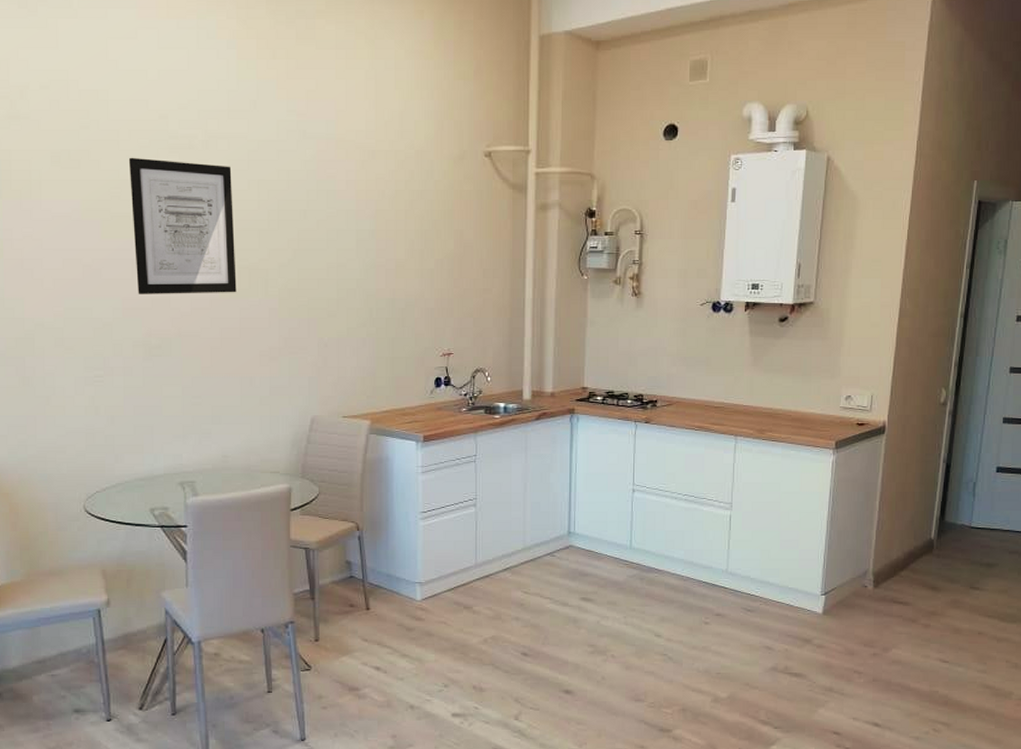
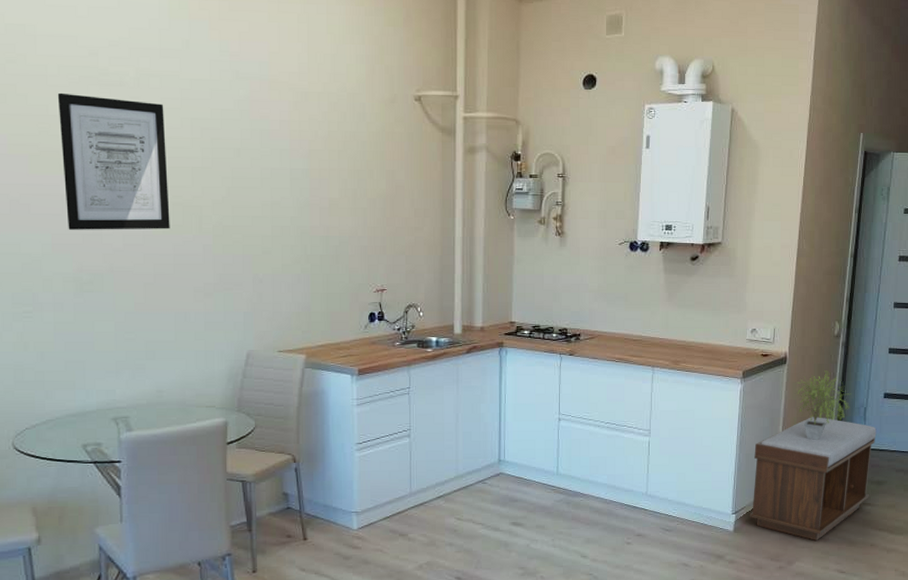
bench: none [841,492,987,626] -> present [750,417,877,540]
potted plant: none [895,441,958,518] -> present [796,370,851,441]

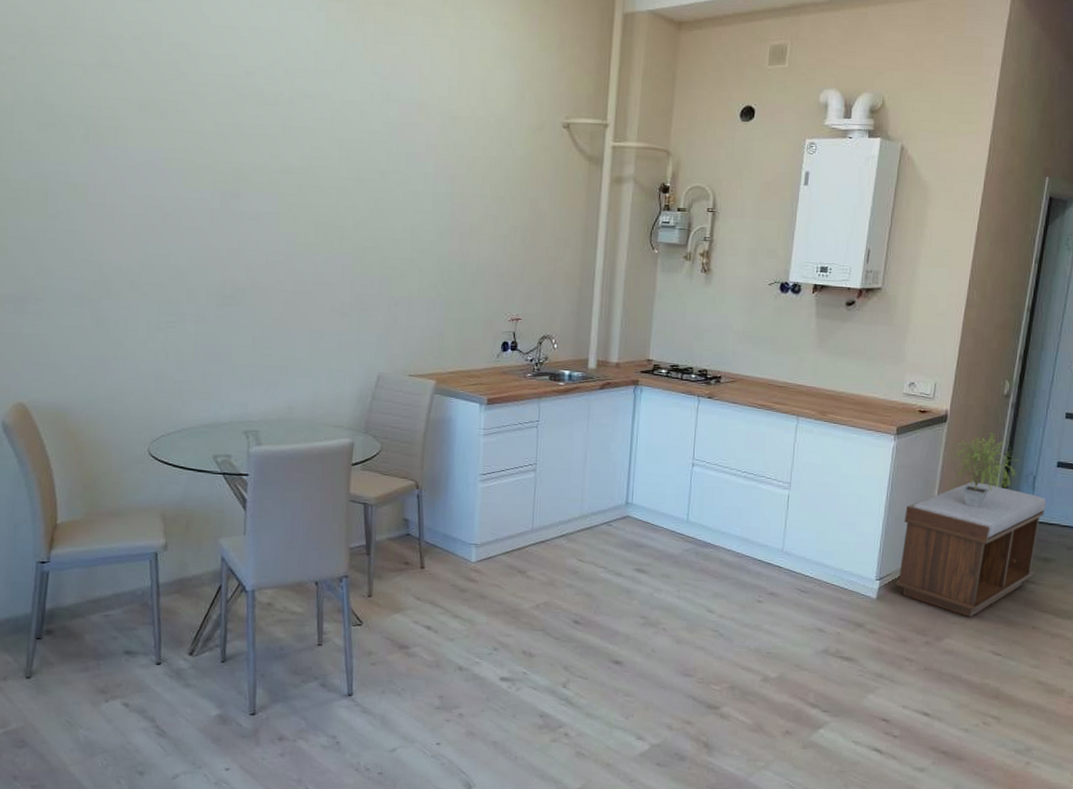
wall art: present [57,92,170,230] -> none [214,110,315,248]

